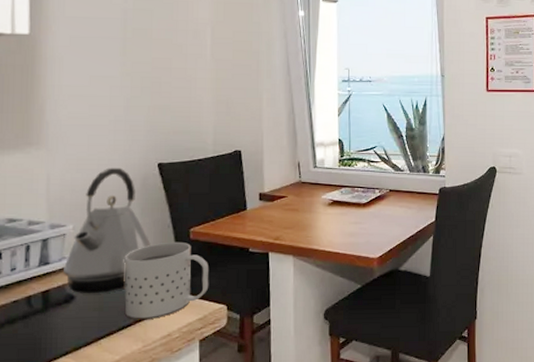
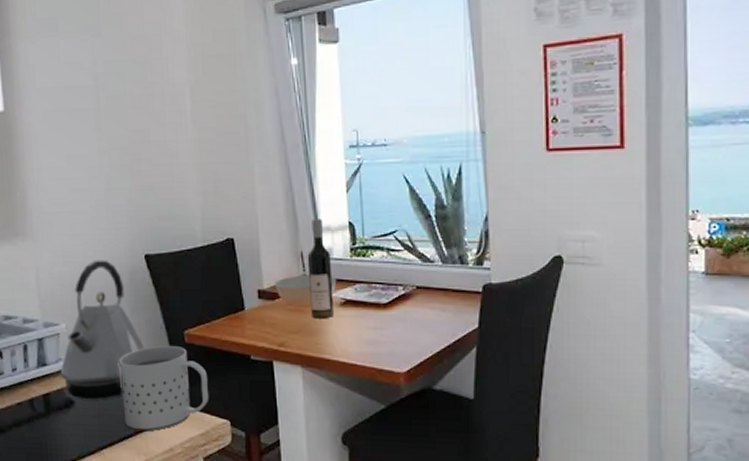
bowl: none [273,181,327,207] -> present [274,275,337,307]
bottle: none [303,136,323,216] -> present [307,219,334,319]

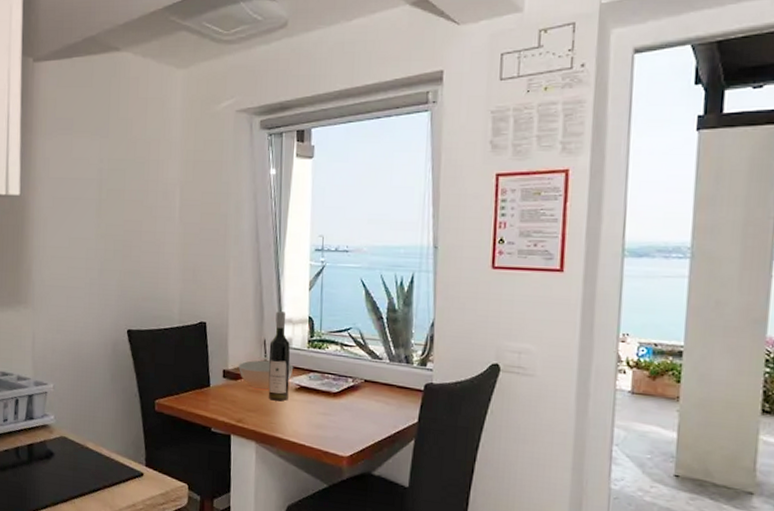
kettle: present [61,260,144,400] -> none [45,330,119,454]
mug: present [119,345,209,432] -> none [95,411,172,487]

